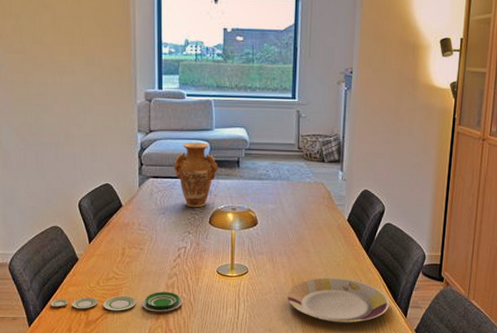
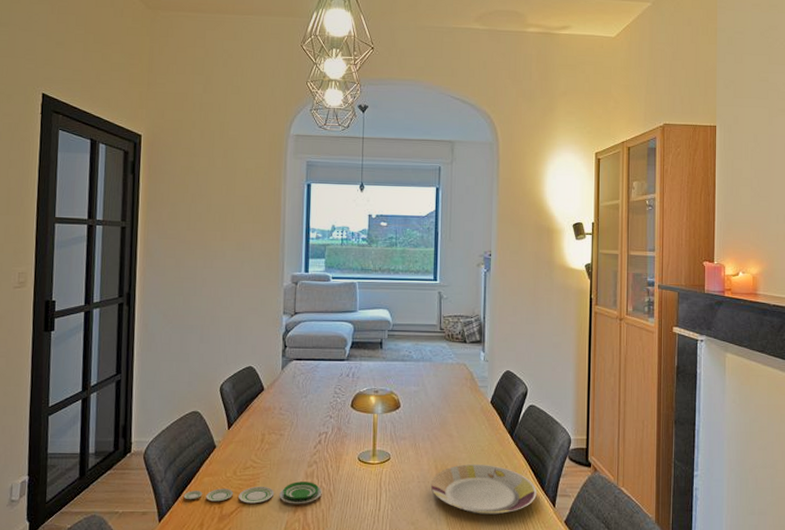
vase: present [174,142,219,208] -> none [317,324,362,391]

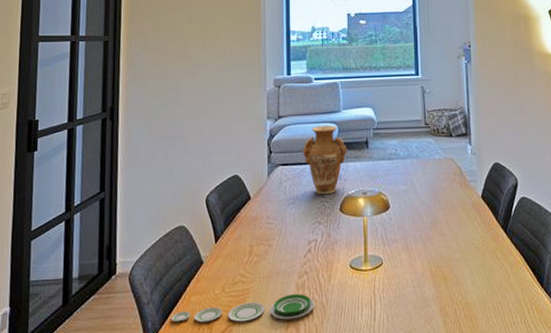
vase: none [317,324,362,391] -> present [303,125,347,195]
plate: present [430,464,537,515] -> none [426,263,536,318]

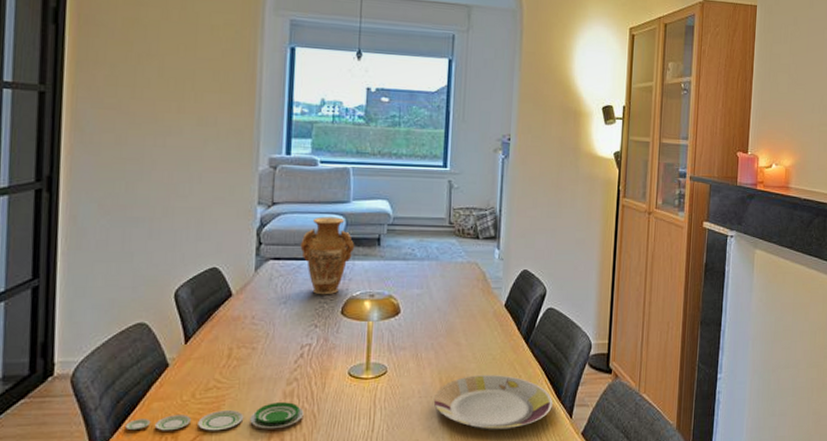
plate: none [426,263,536,318] -> present [433,375,553,430]

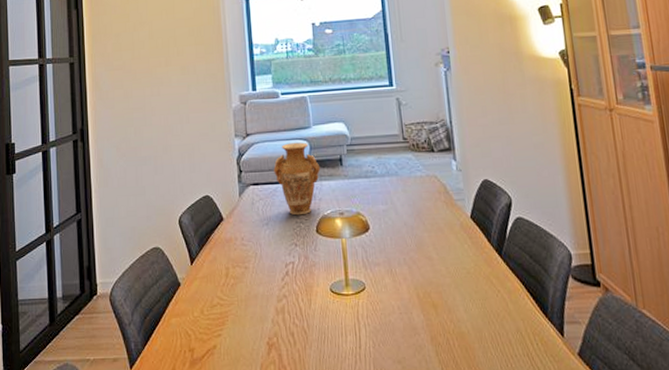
plate: present [125,402,304,431] -> none [152,318,296,345]
plate: present [433,375,553,430] -> none [413,290,540,349]

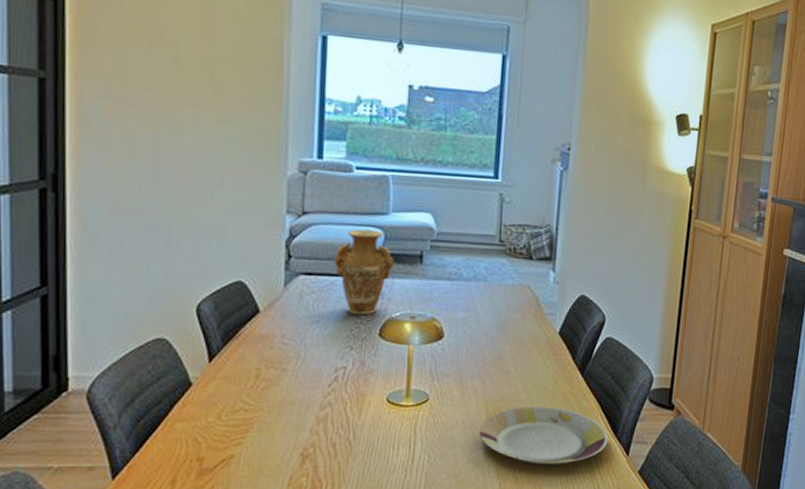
plate: none [413,290,540,349] -> present [478,407,608,465]

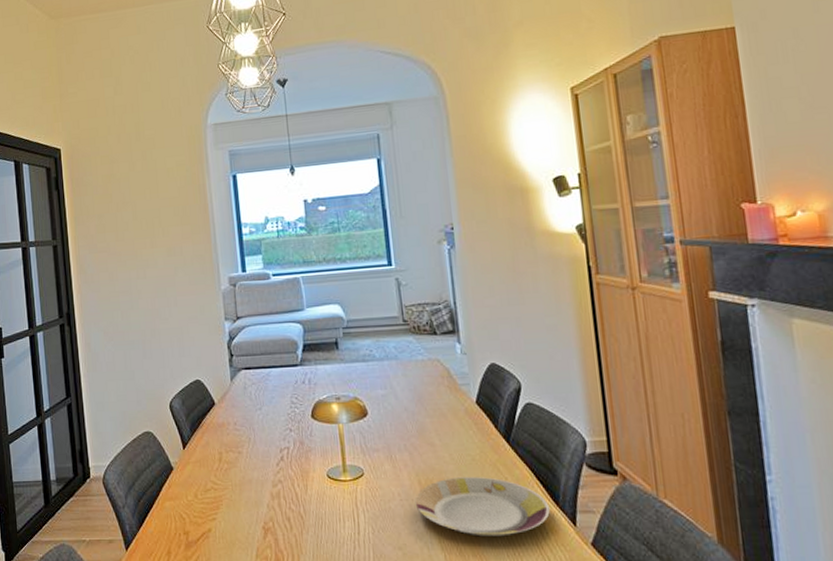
vase: present [334,229,395,316] -> none [266,325,315,400]

